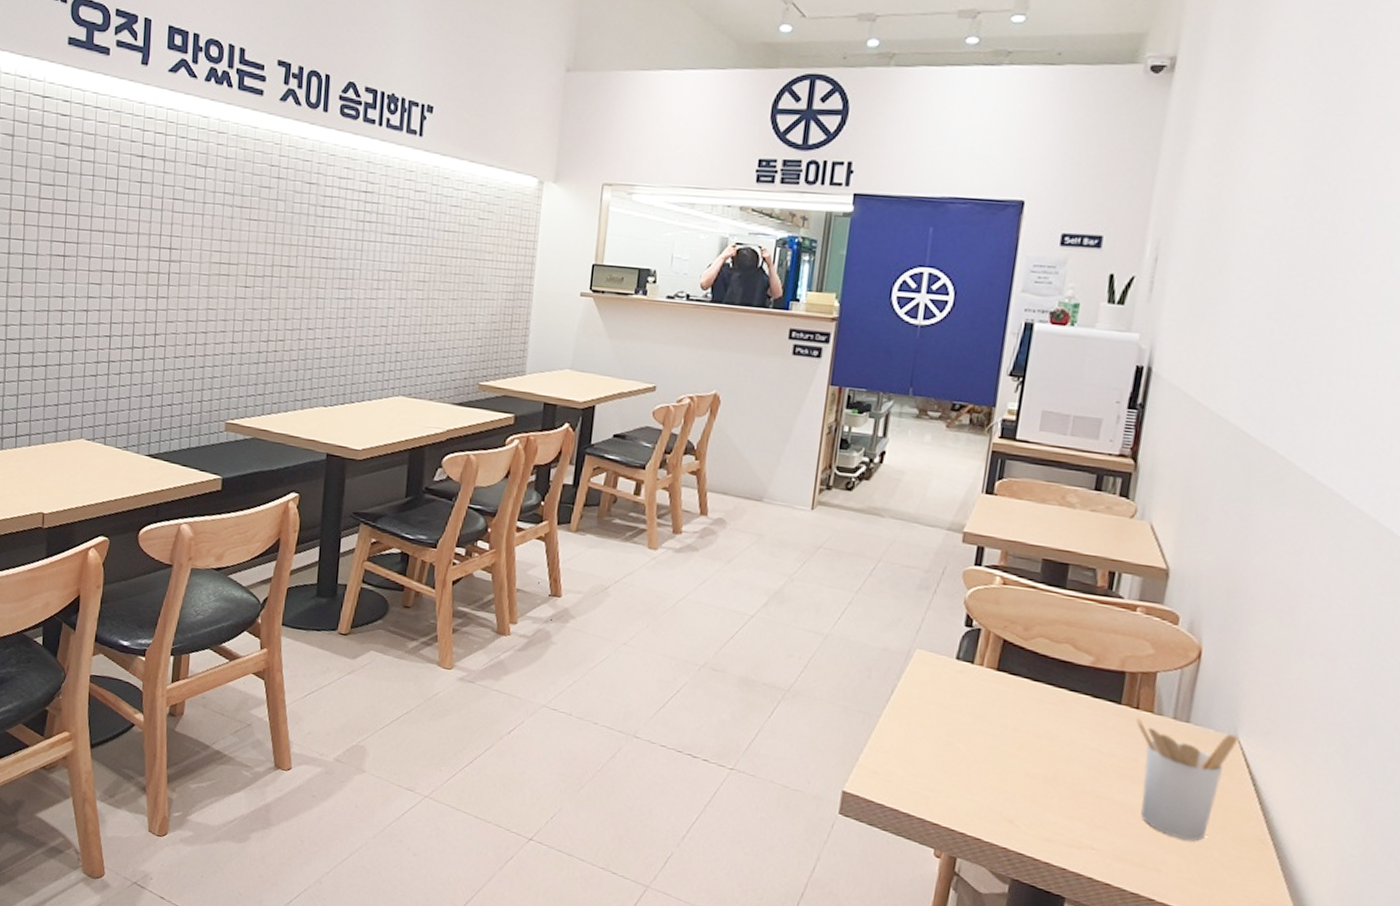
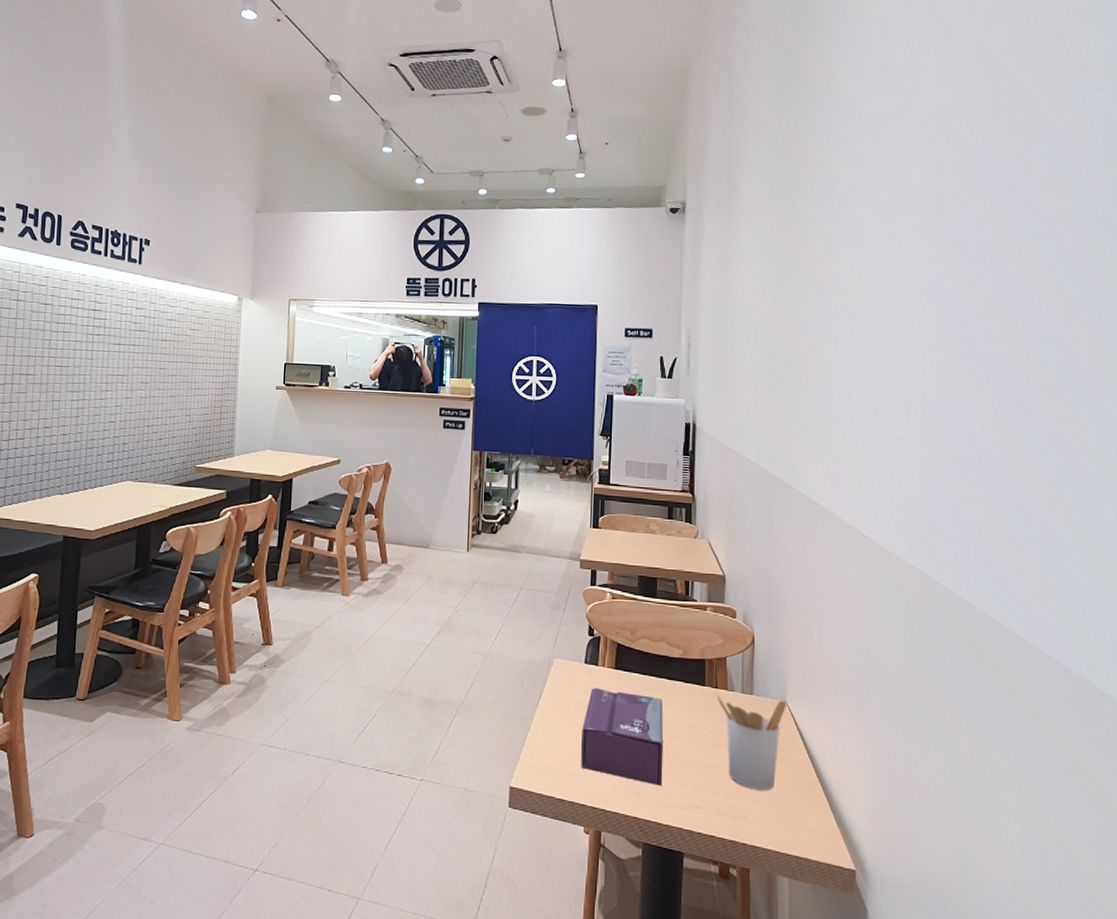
tissue box: none [938,689,1059,817] -> present [580,688,664,786]

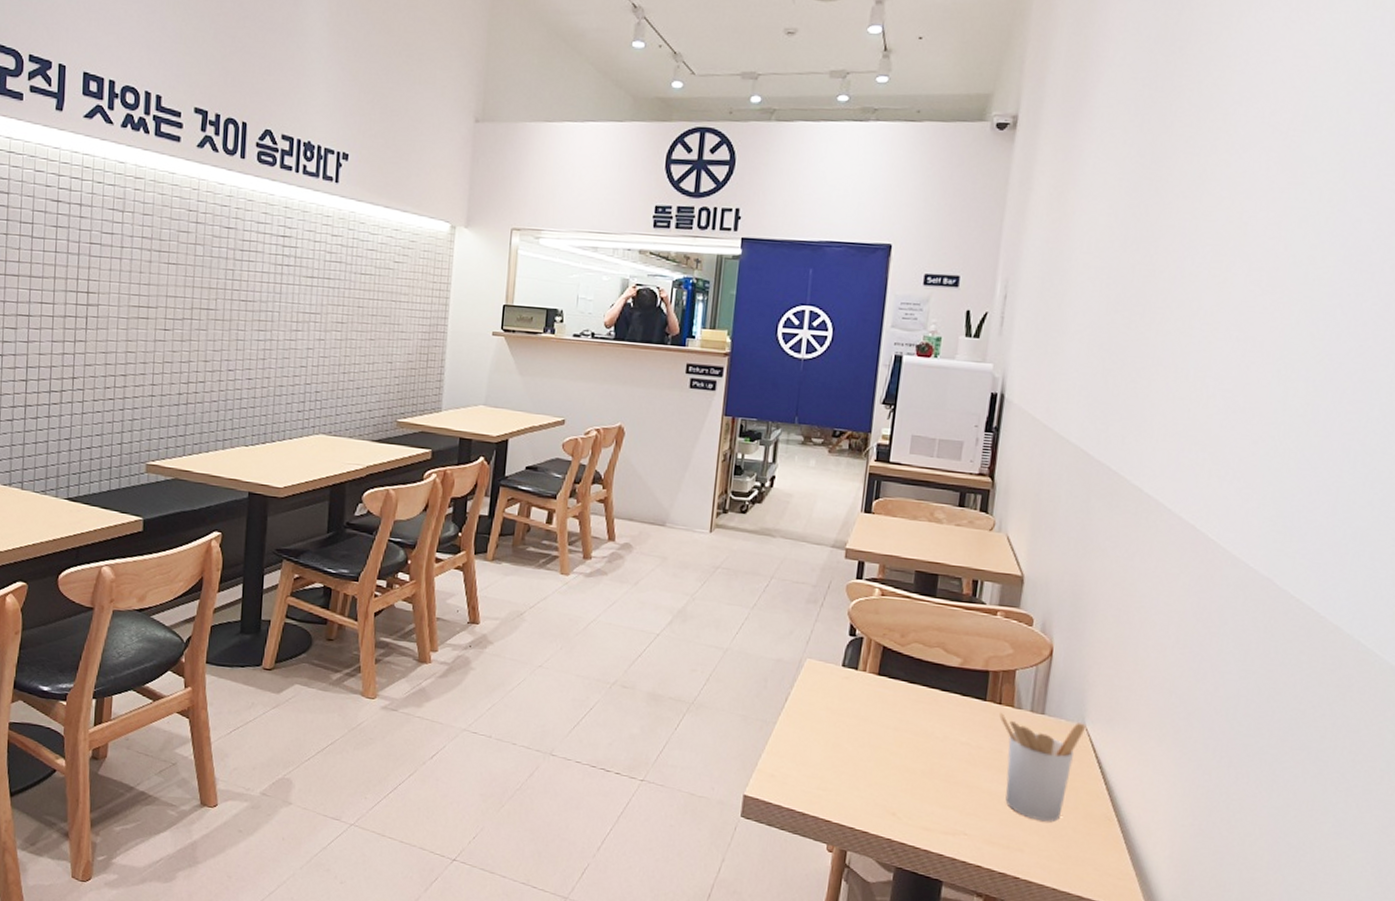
tissue box: present [580,688,664,786] -> none [828,694,933,808]

